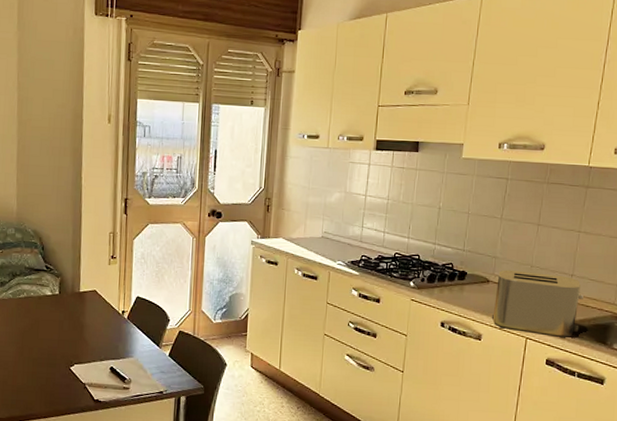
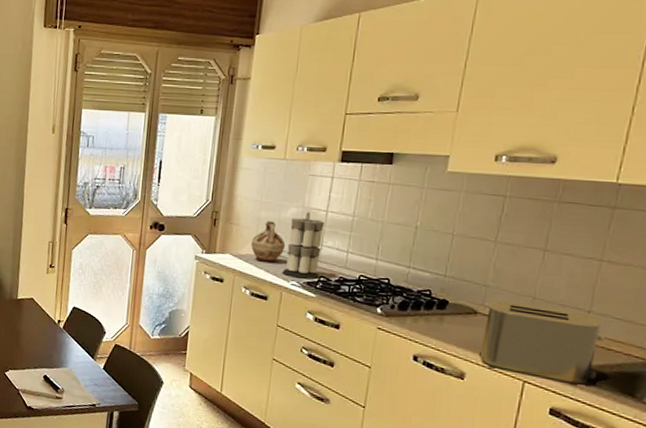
ceramic jug: none [301,206,332,245] -> present [251,221,286,263]
spice rack: none [329,195,364,259] -> present [282,211,325,280]

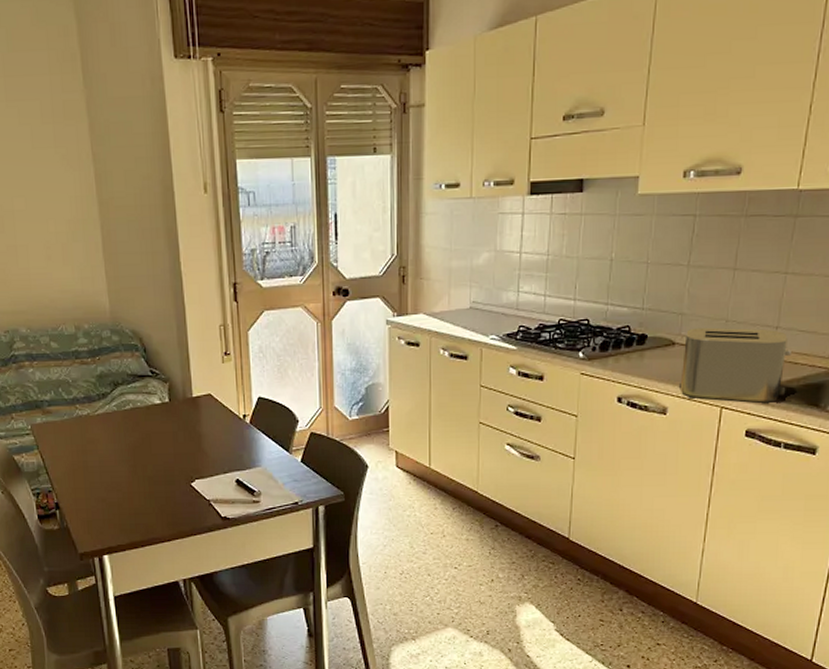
ceramic jug: present [251,221,286,263] -> none [445,270,481,318]
spice rack: present [282,211,325,280] -> none [480,254,519,331]

